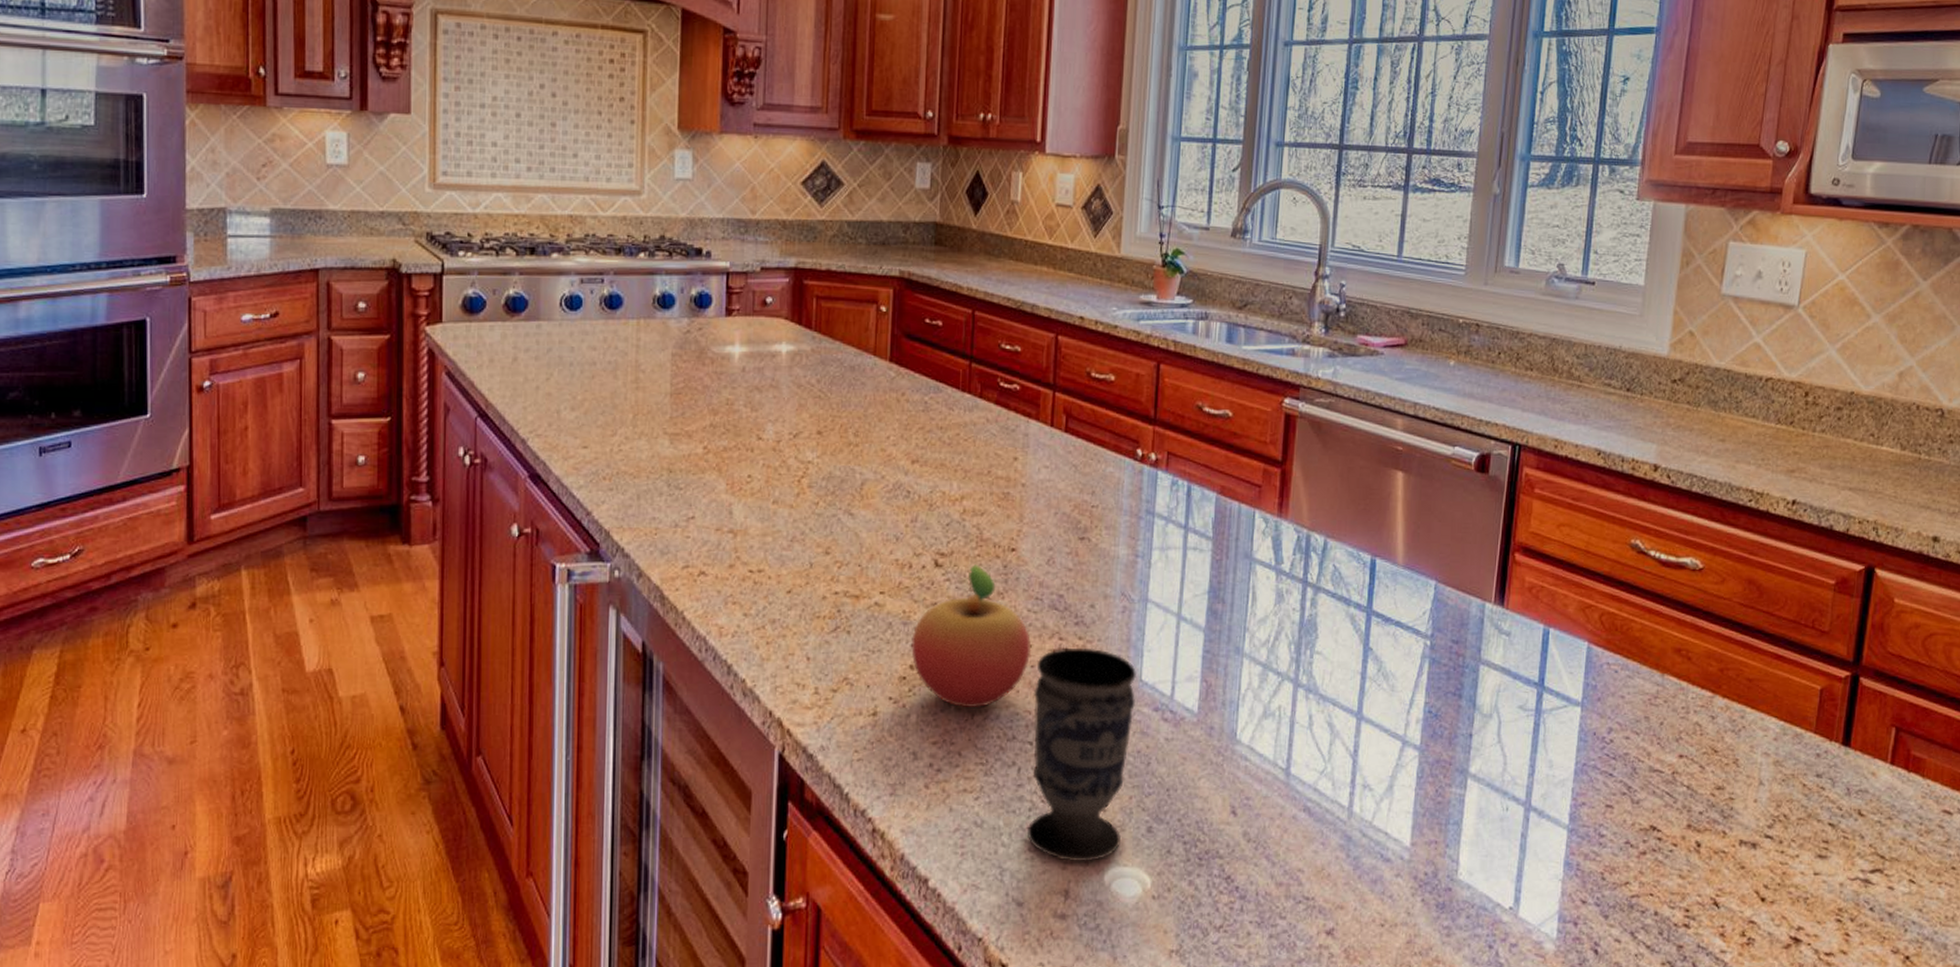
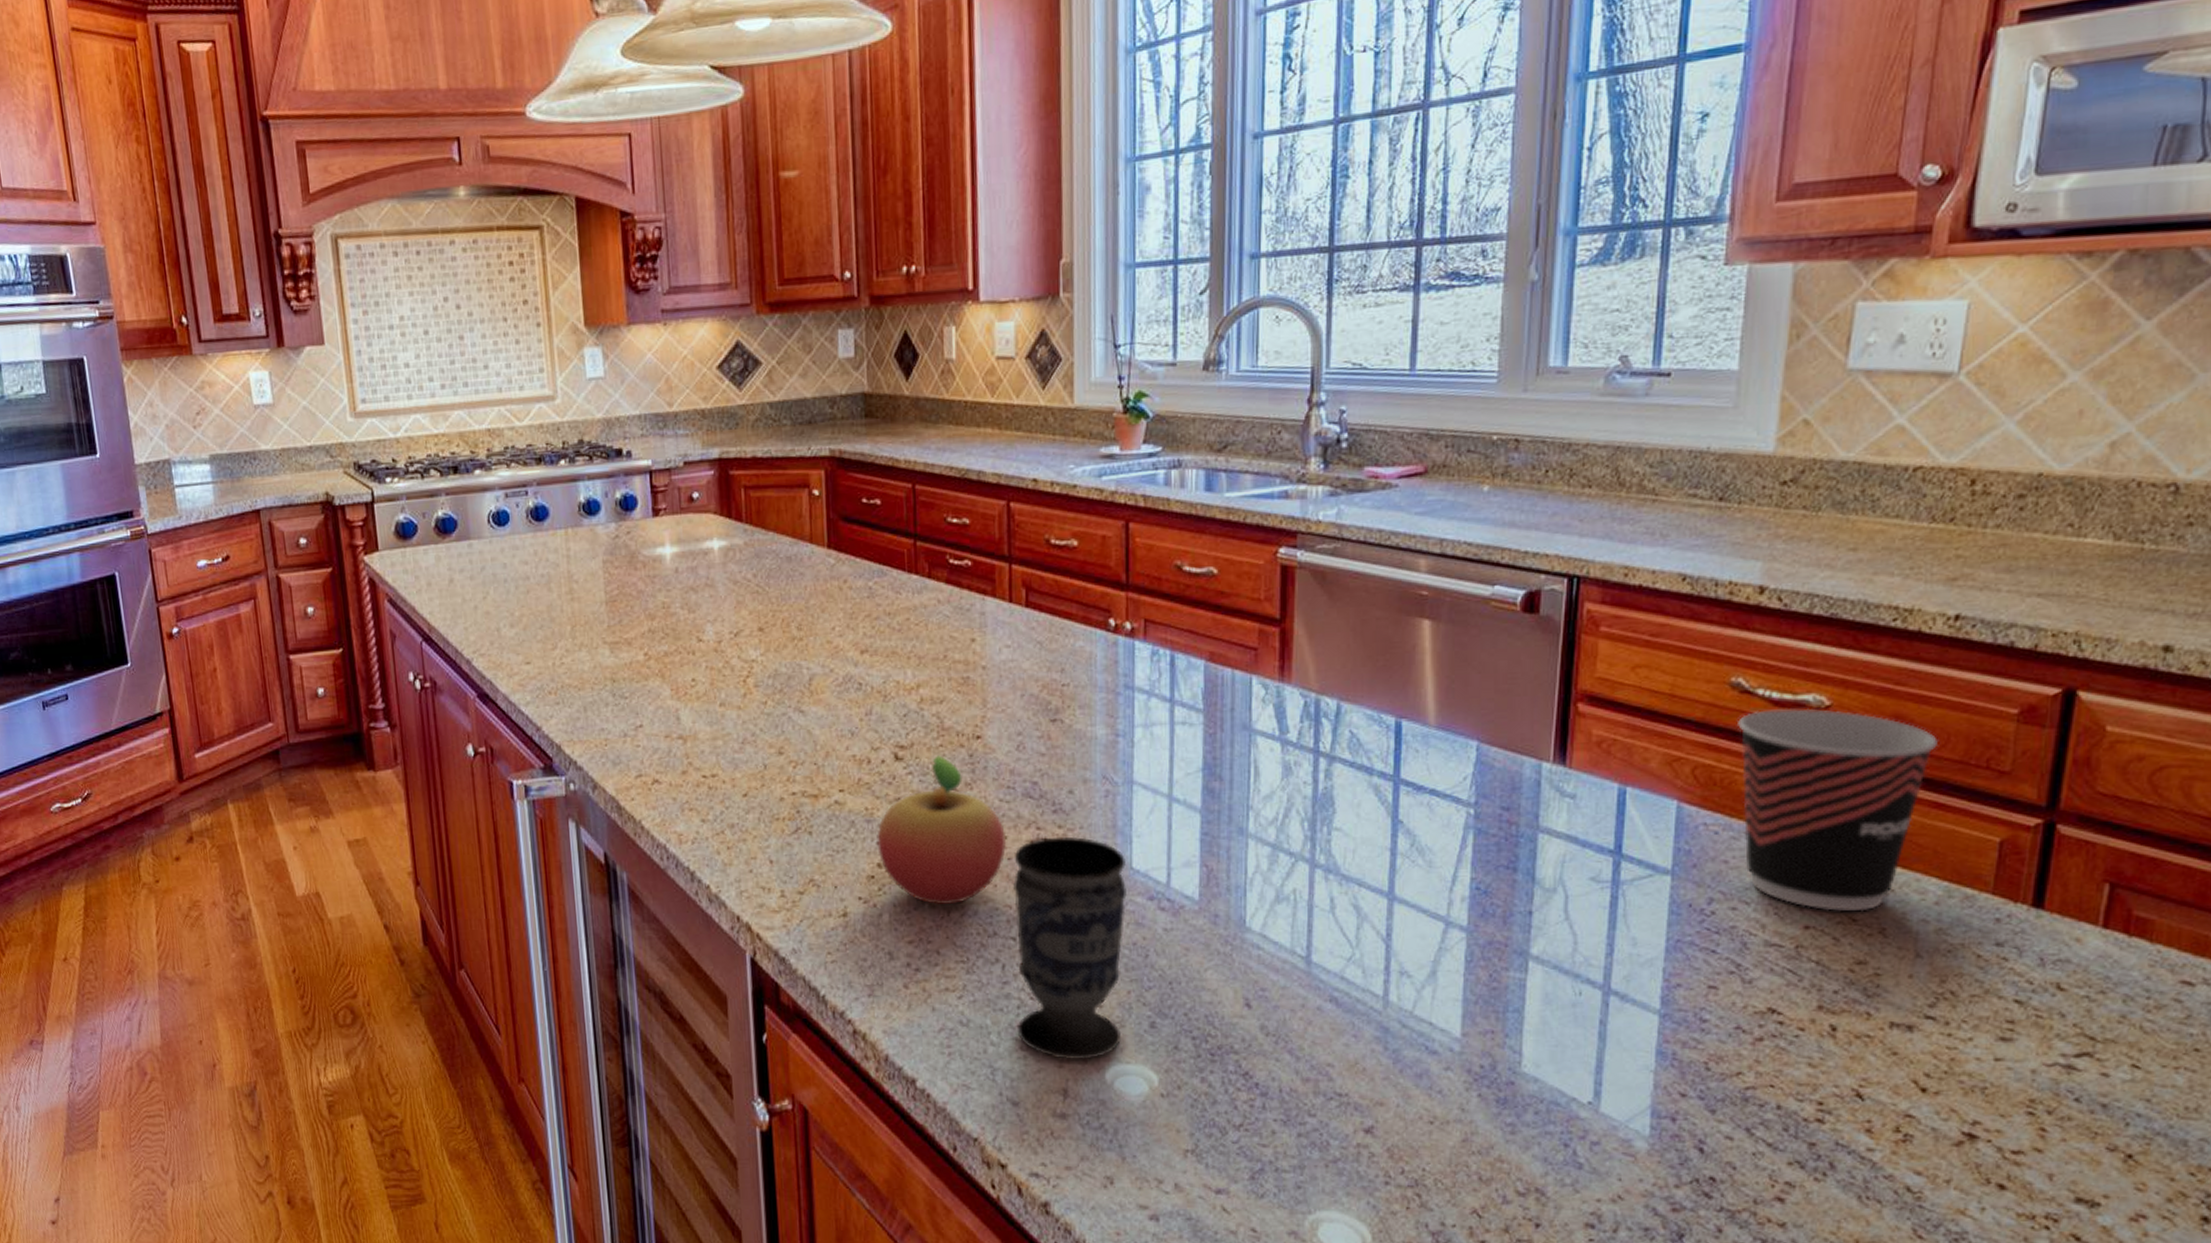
cup: none [1635,569,1779,744] -> present [1738,708,1938,912]

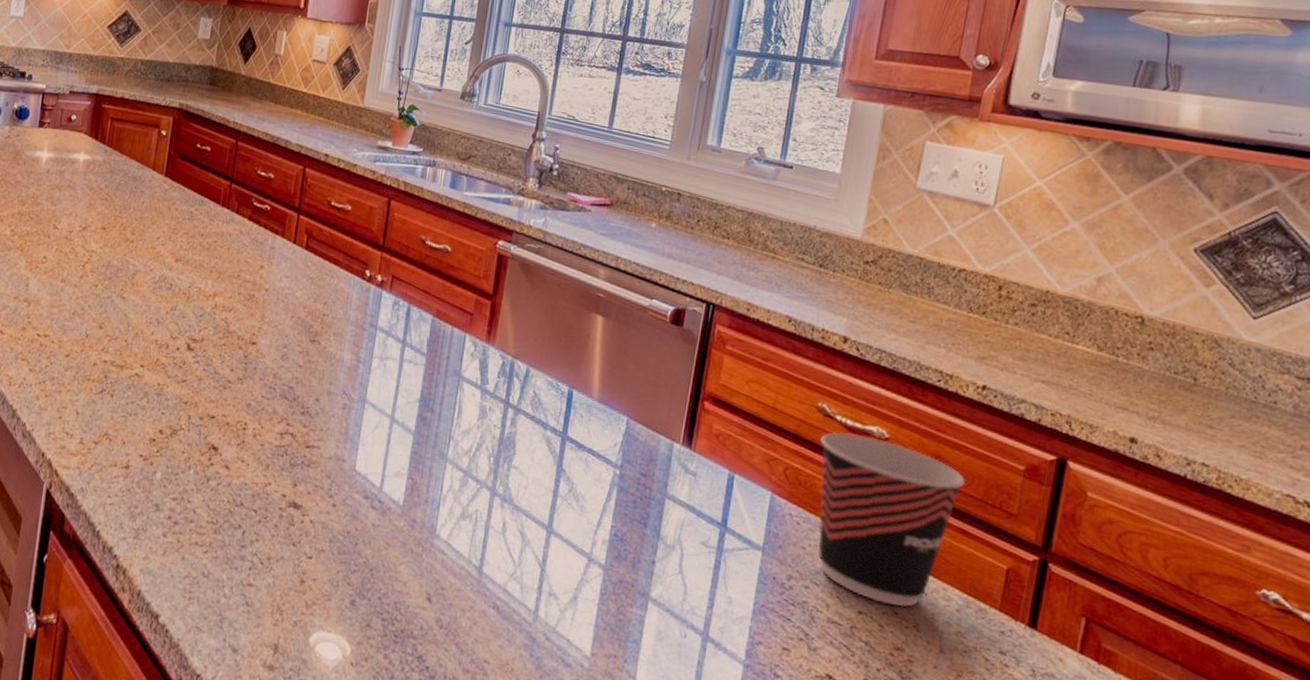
fruit: present [877,755,1007,904] -> none [162,352,263,475]
cup: present [1012,836,1127,1059] -> none [246,433,352,623]

